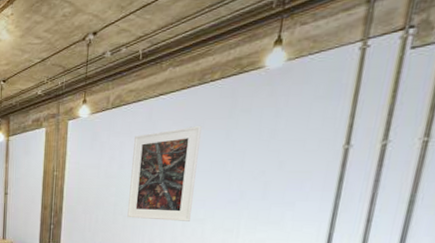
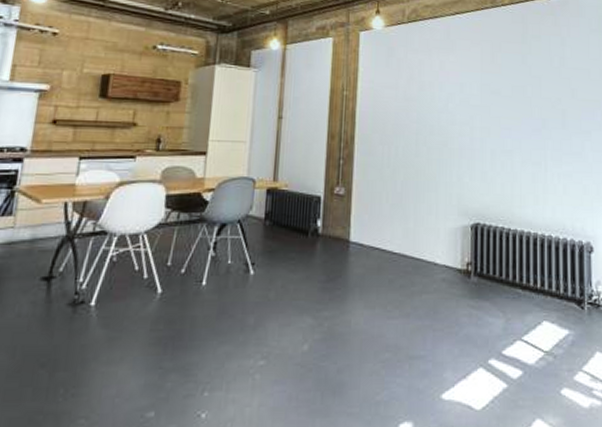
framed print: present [127,125,202,221] -> none [432,48,499,153]

